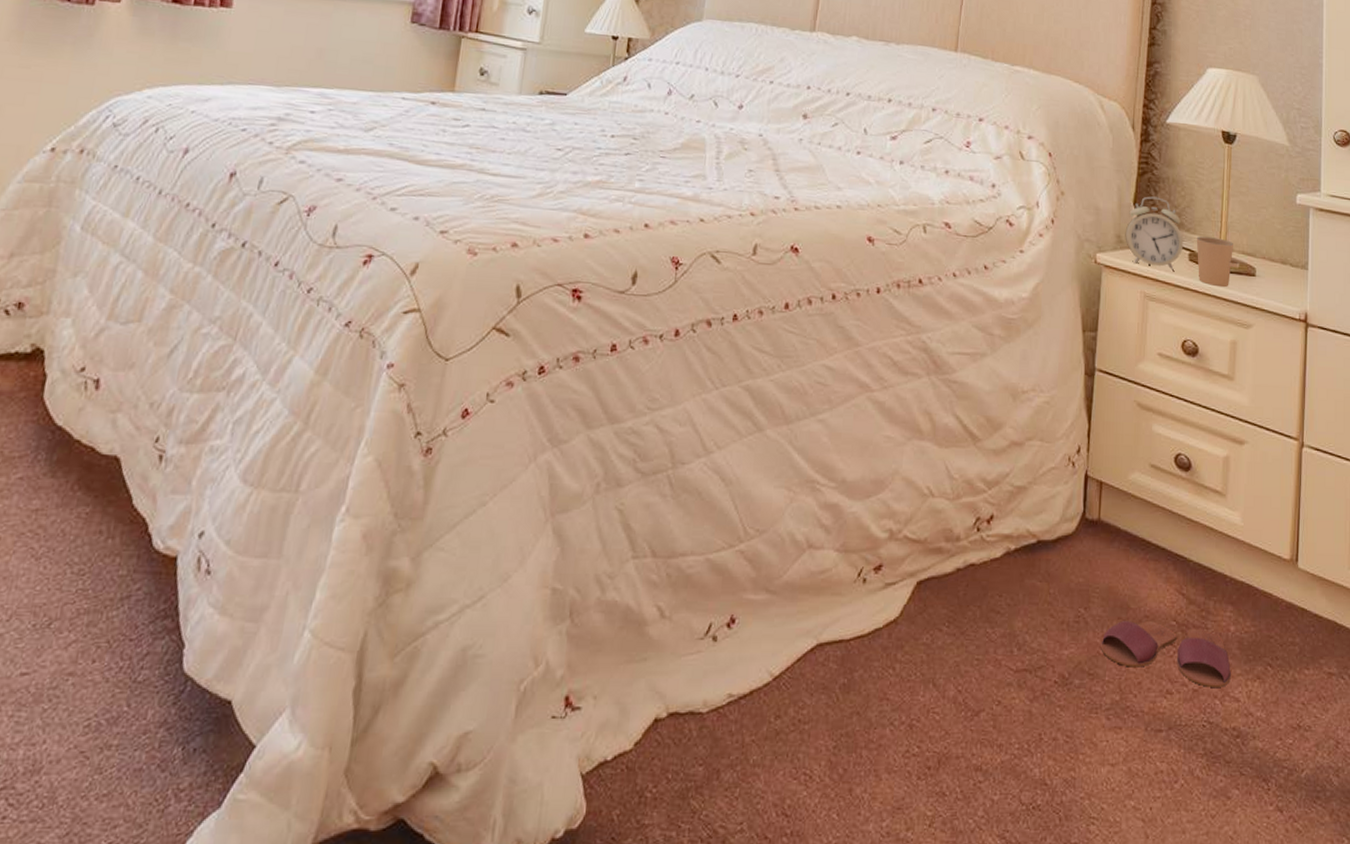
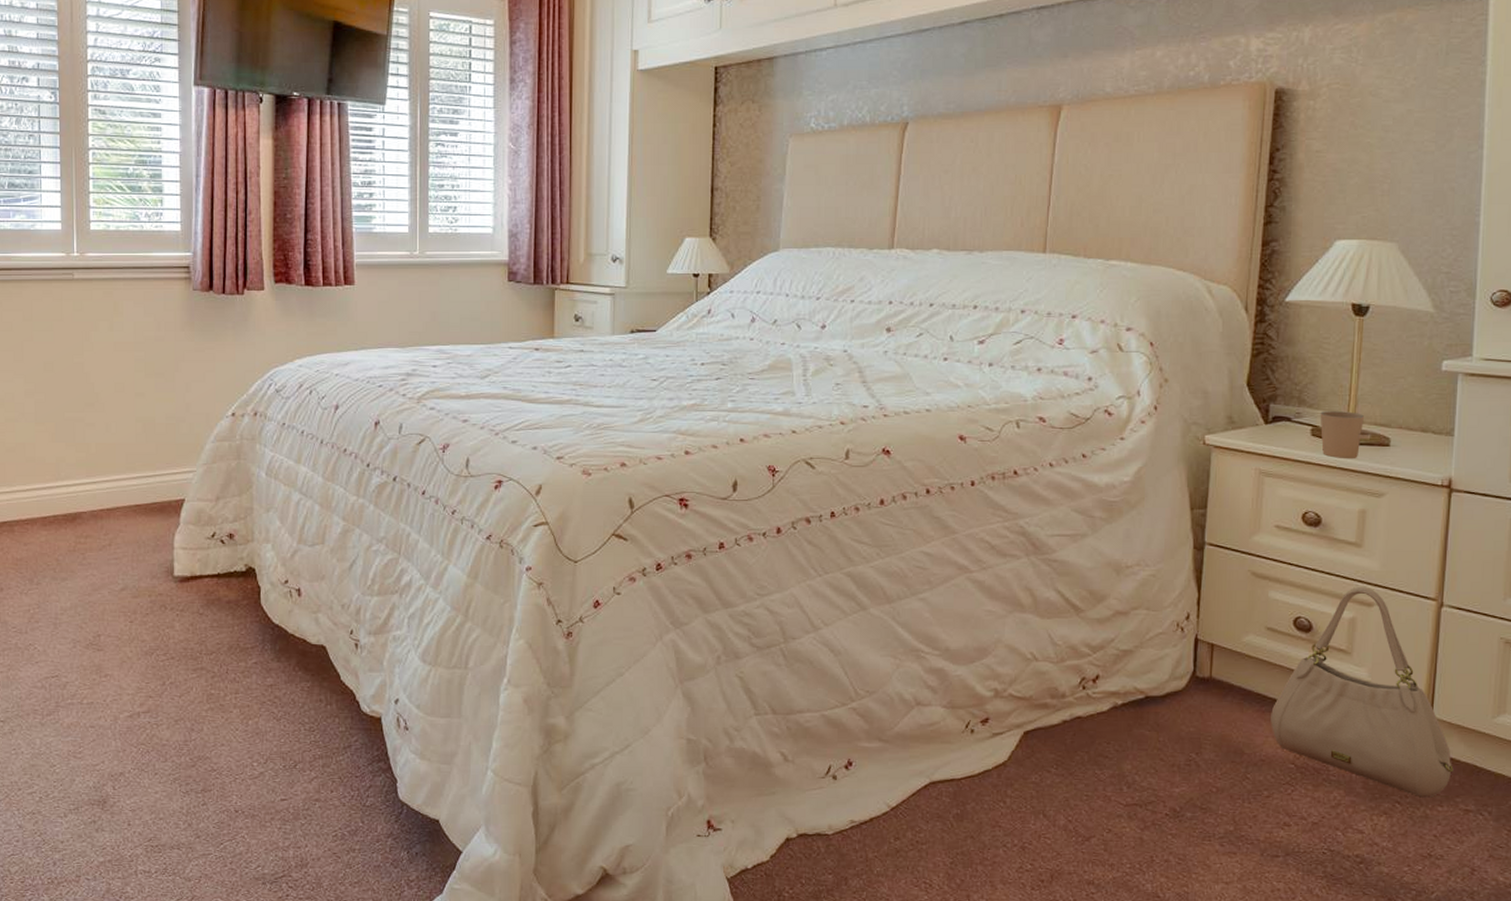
slippers: present [1101,619,1231,687] -> none [1213,763,1354,821]
alarm clock: present [1125,196,1184,271] -> none [1237,376,1305,446]
handbag: none [1154,423,1317,659] -> present [1271,587,1454,798]

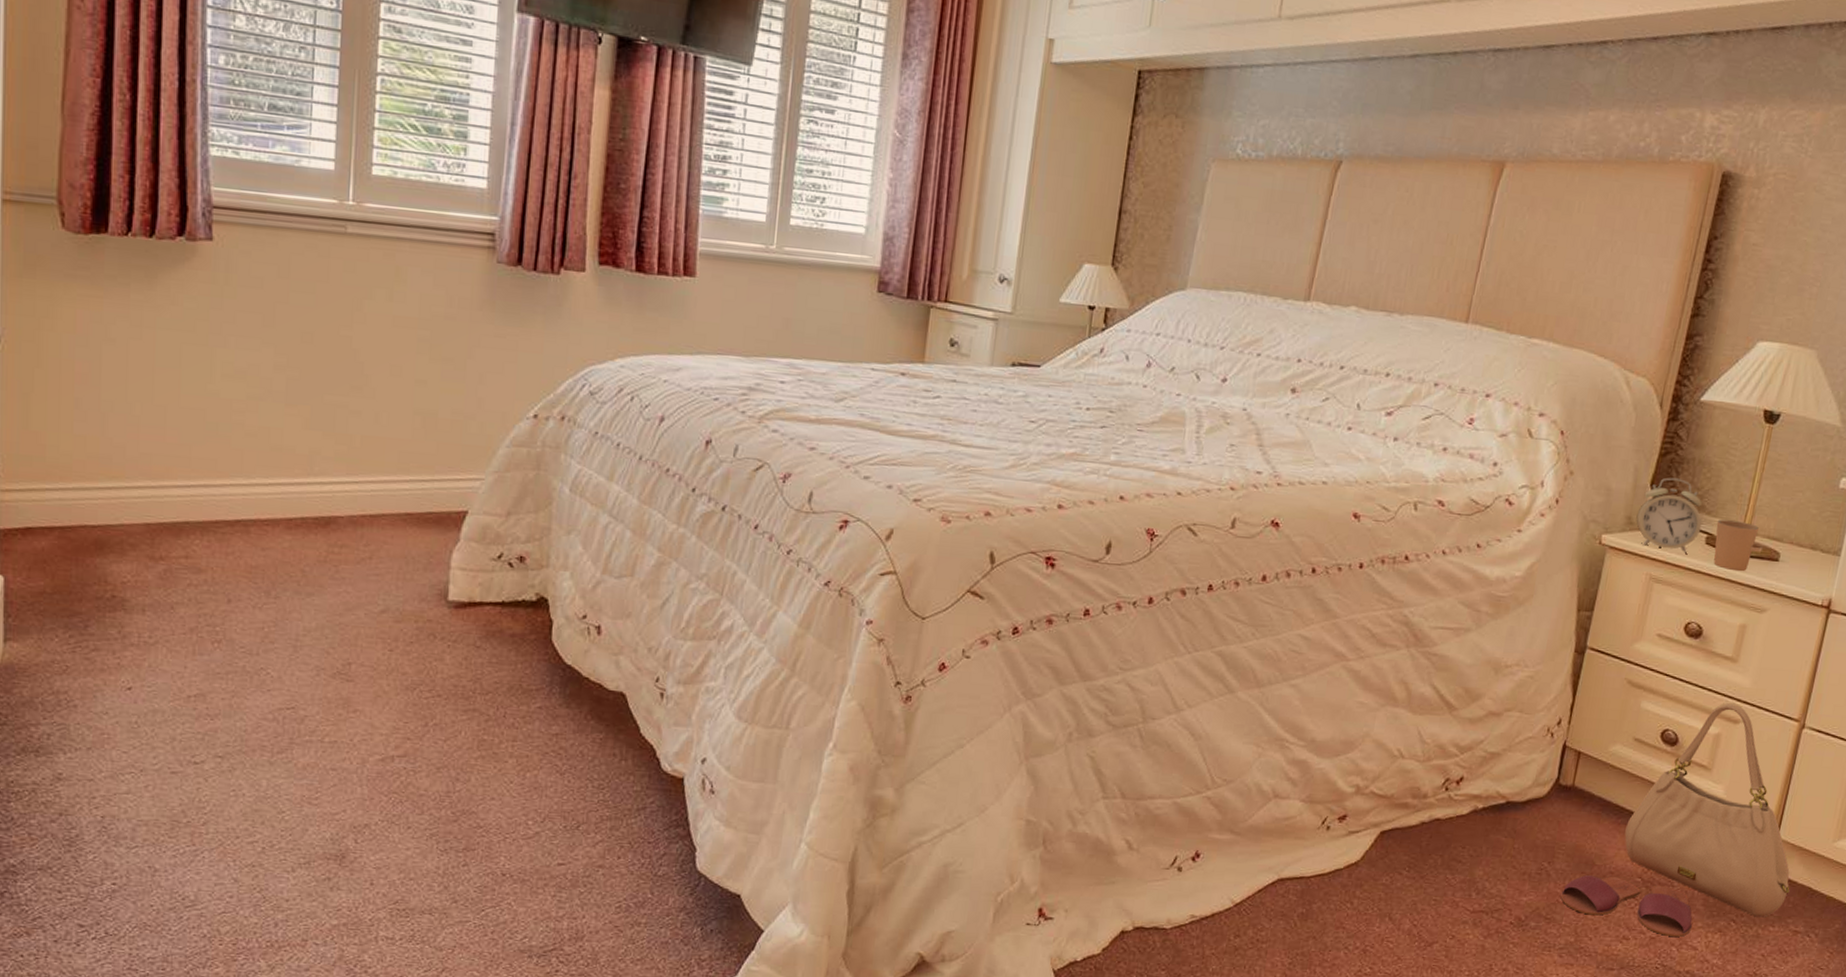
slippers: none [1213,763,1354,821] -> present [1560,874,1692,937]
alarm clock: none [1237,376,1305,446] -> present [1636,477,1702,553]

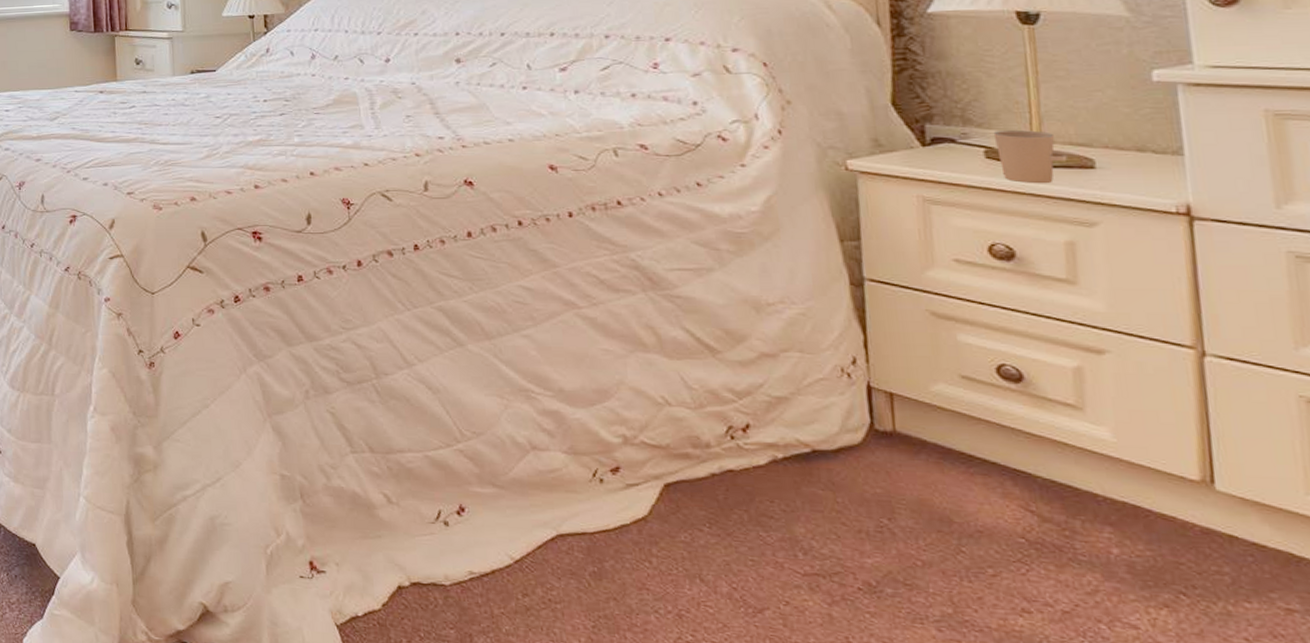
slippers: present [1560,874,1692,937] -> none [917,533,1121,612]
handbag: present [1624,703,1790,917] -> none [982,331,1259,590]
alarm clock: present [1636,477,1702,553] -> none [884,94,975,171]

